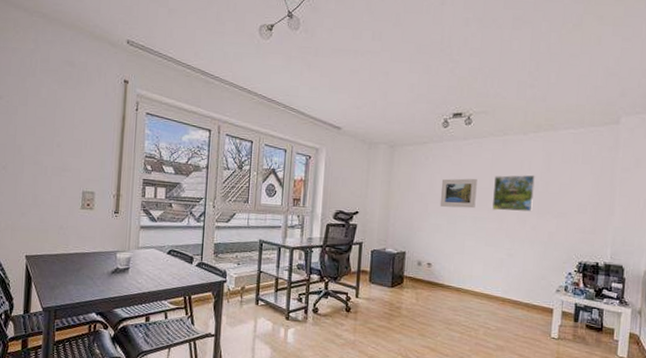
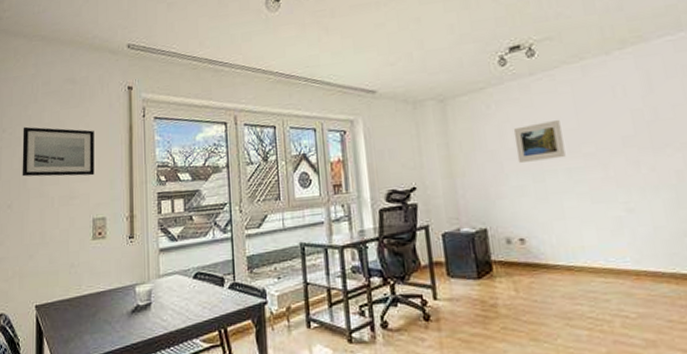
wall art: none [17,97,89,154] -> present [22,126,95,177]
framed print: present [492,175,535,212] -> none [582,101,644,155]

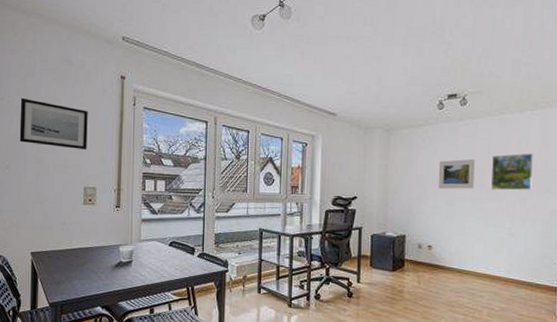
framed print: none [582,101,644,155] -> present [491,153,533,191]

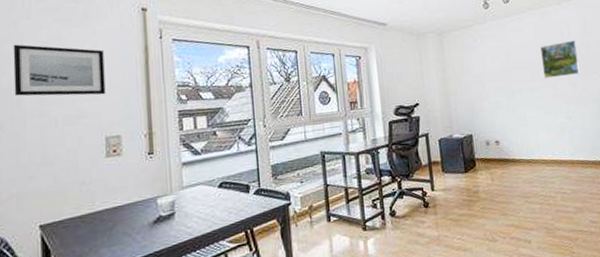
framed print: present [438,158,475,189] -> none [492,51,529,84]

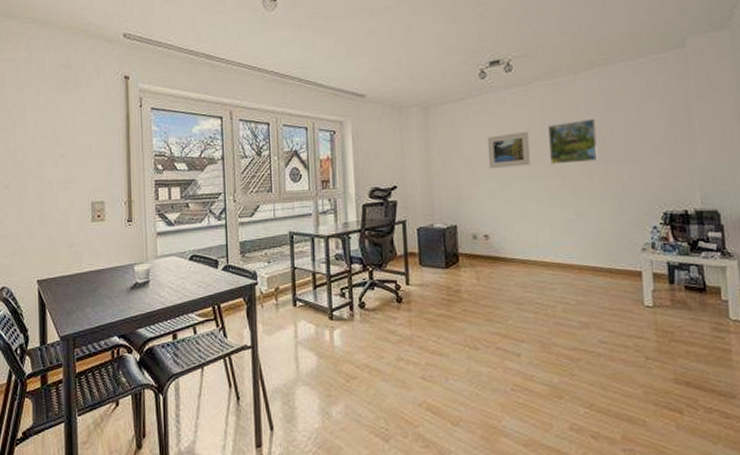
wall art: present [13,44,106,96] -> none [17,110,92,161]
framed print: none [492,51,529,84] -> present [487,131,530,168]

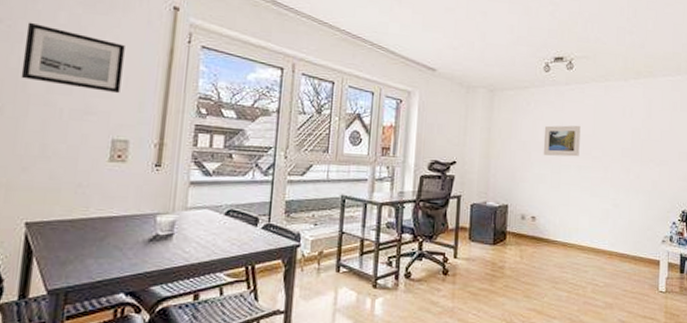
wall art: none [17,110,92,161] -> present [21,22,125,94]
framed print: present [548,118,598,165] -> none [597,122,637,160]

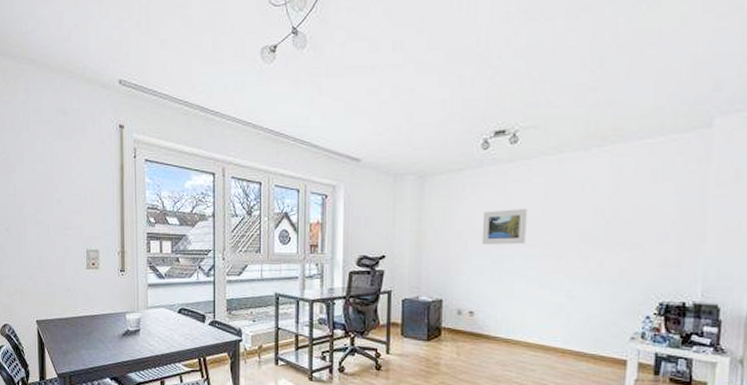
wall art: present [21,22,125,94] -> none [16,153,87,210]

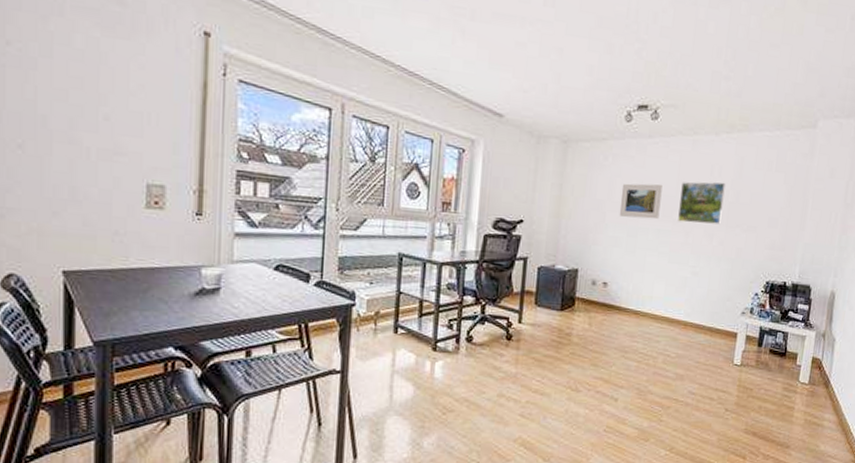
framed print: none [547,199,600,246] -> present [678,182,725,225]

